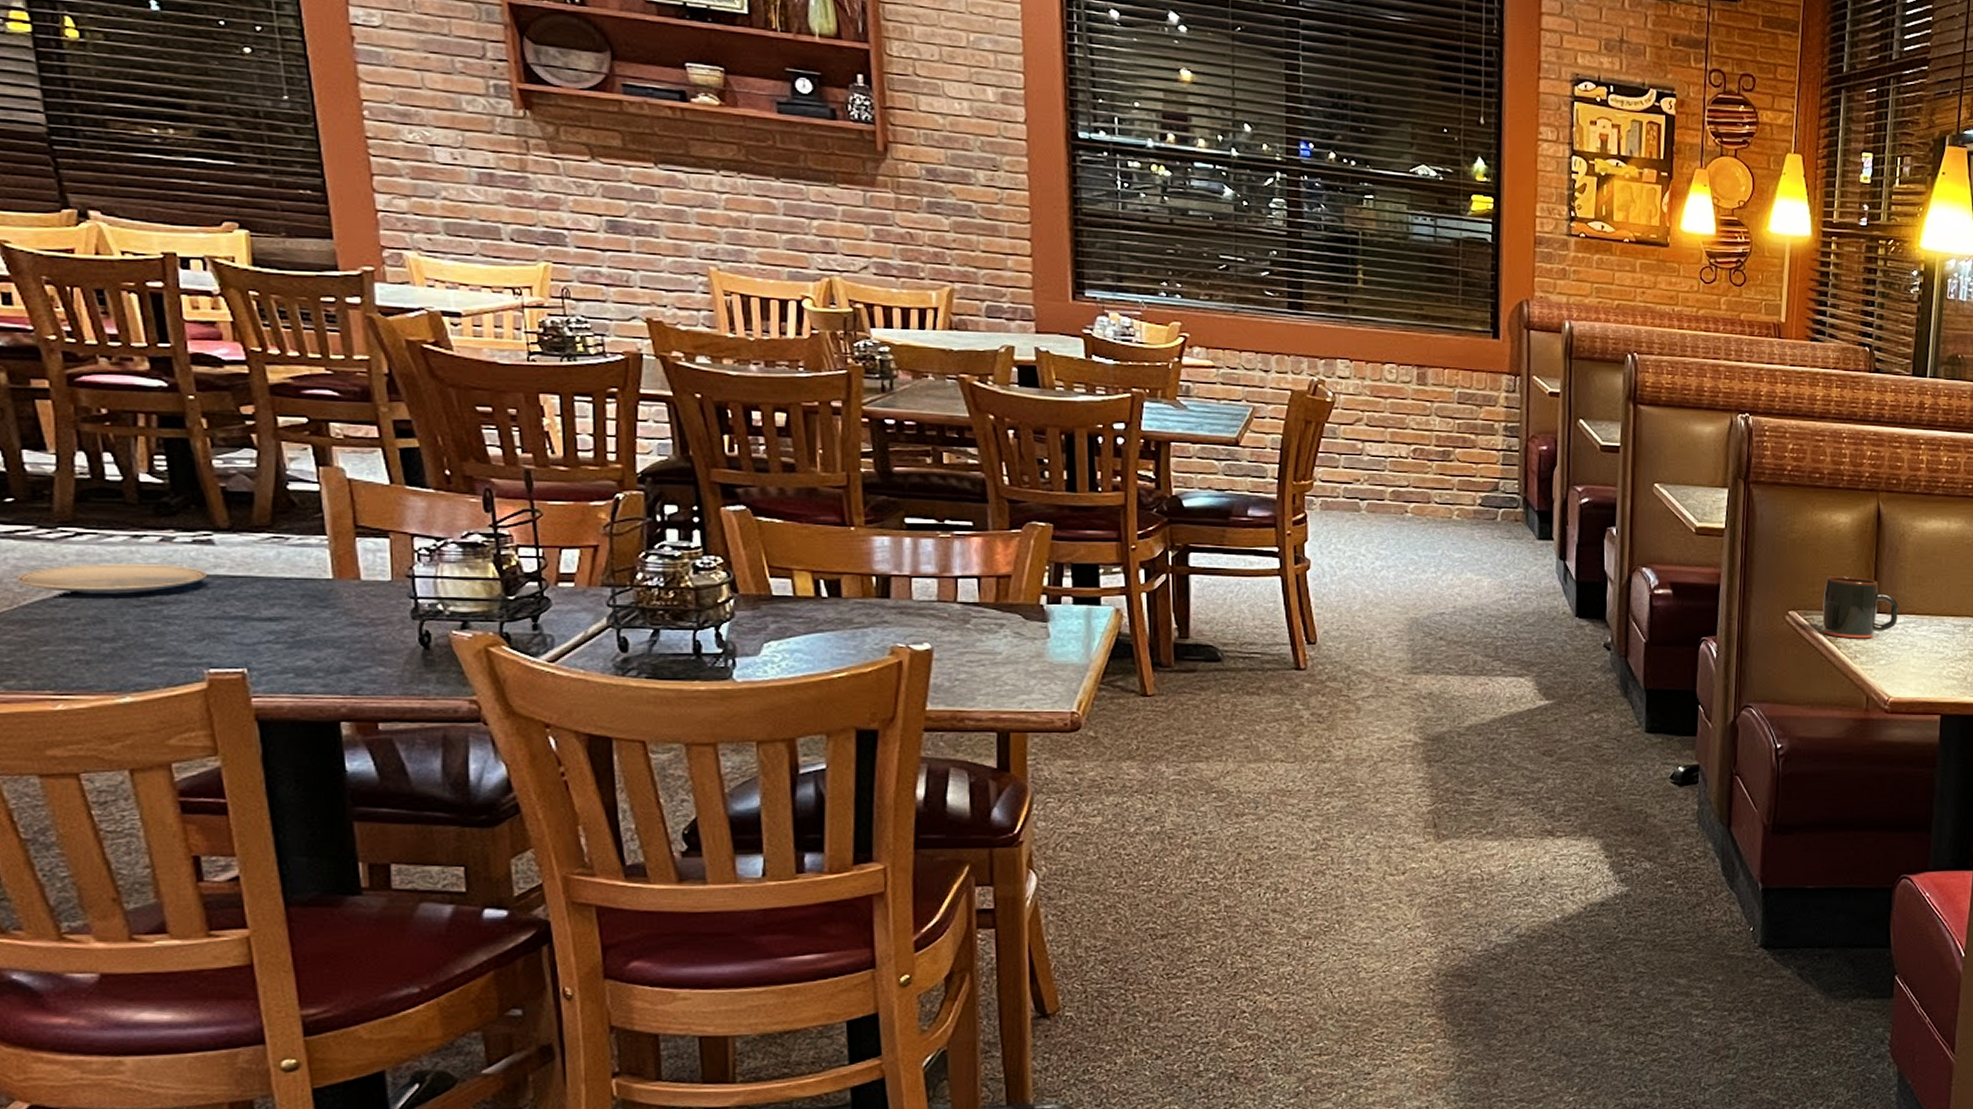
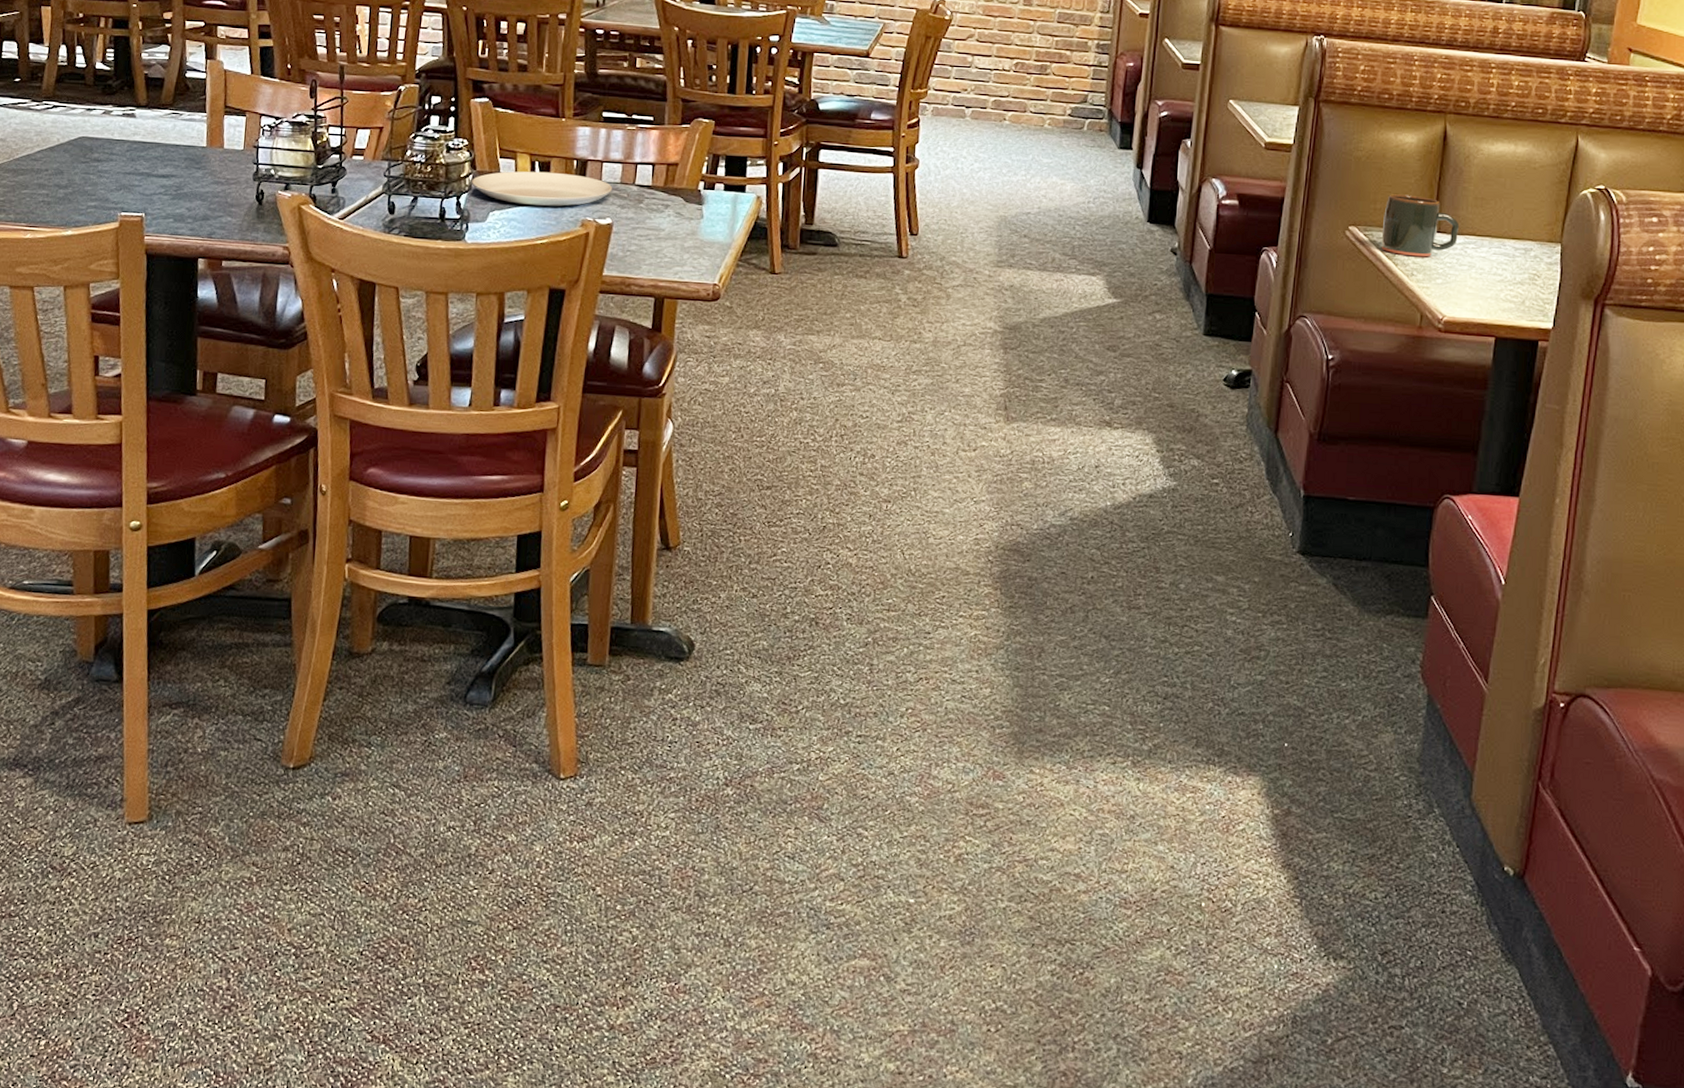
plate: present [16,564,208,594] -> none [14,129,129,153]
plate: none [734,591,928,632] -> present [472,171,613,206]

